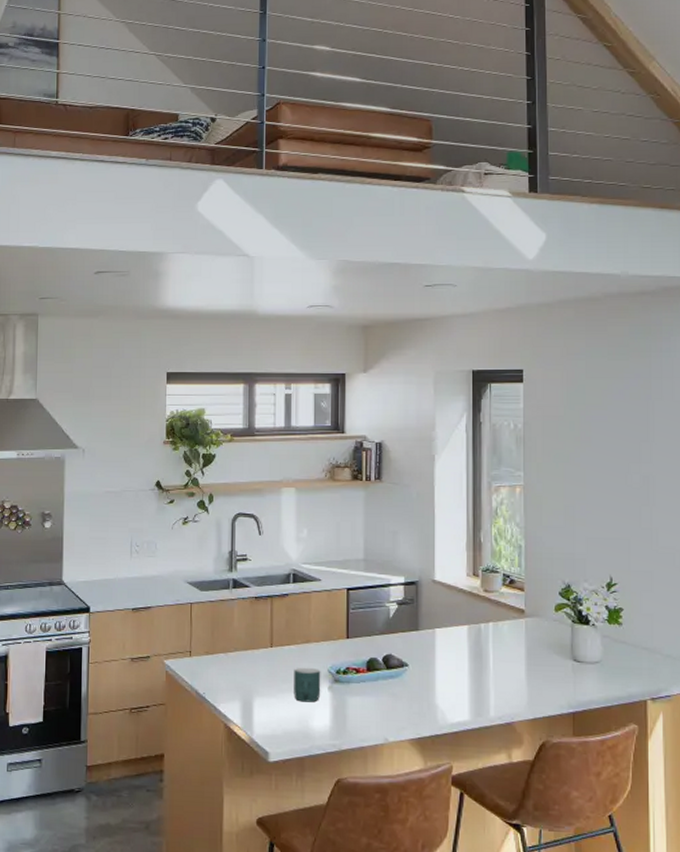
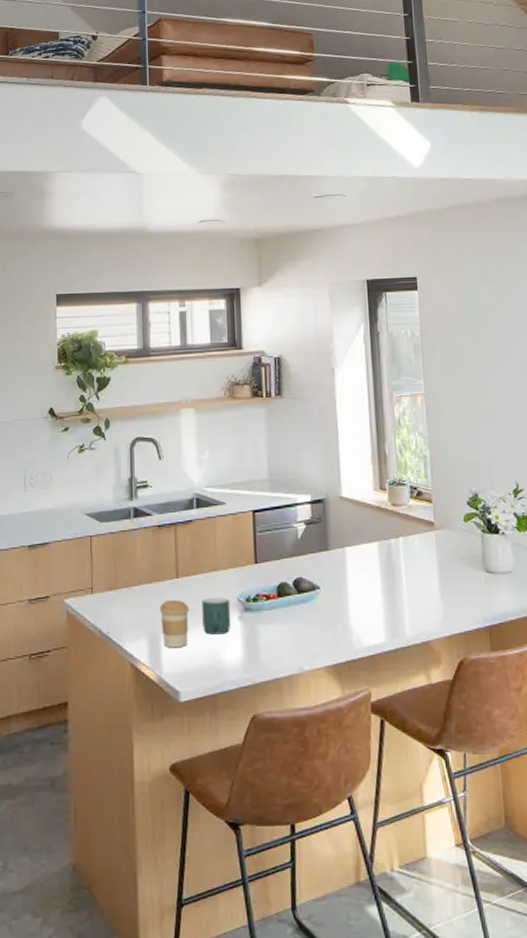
coffee cup: none [253,667,282,711] -> present [159,599,190,647]

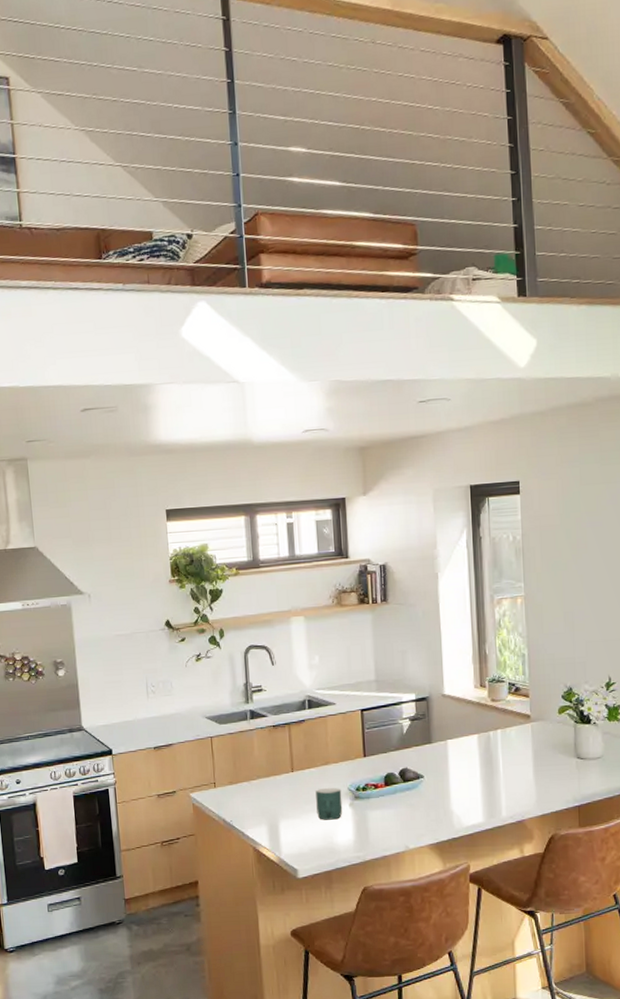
coffee cup: present [159,599,190,647] -> none [277,790,305,832]

